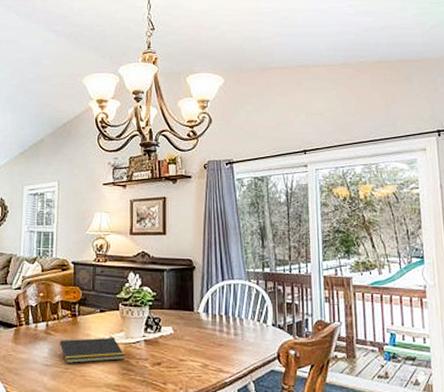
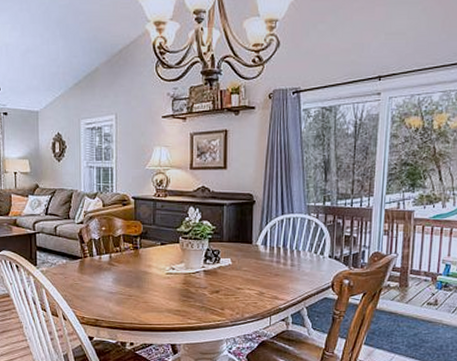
notepad: present [59,337,124,364] -> none [122,268,184,292]

